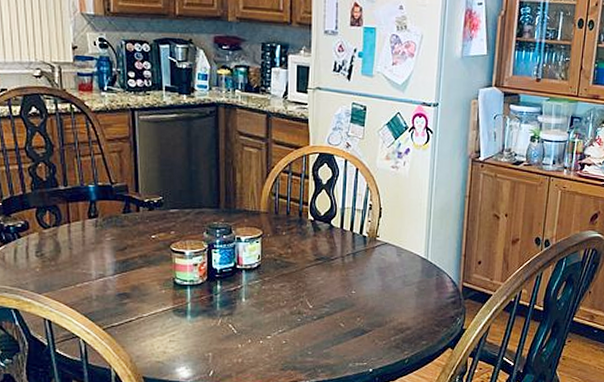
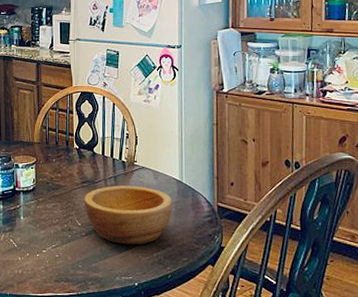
bowl: none [317,263,415,329] -> present [84,185,172,245]

